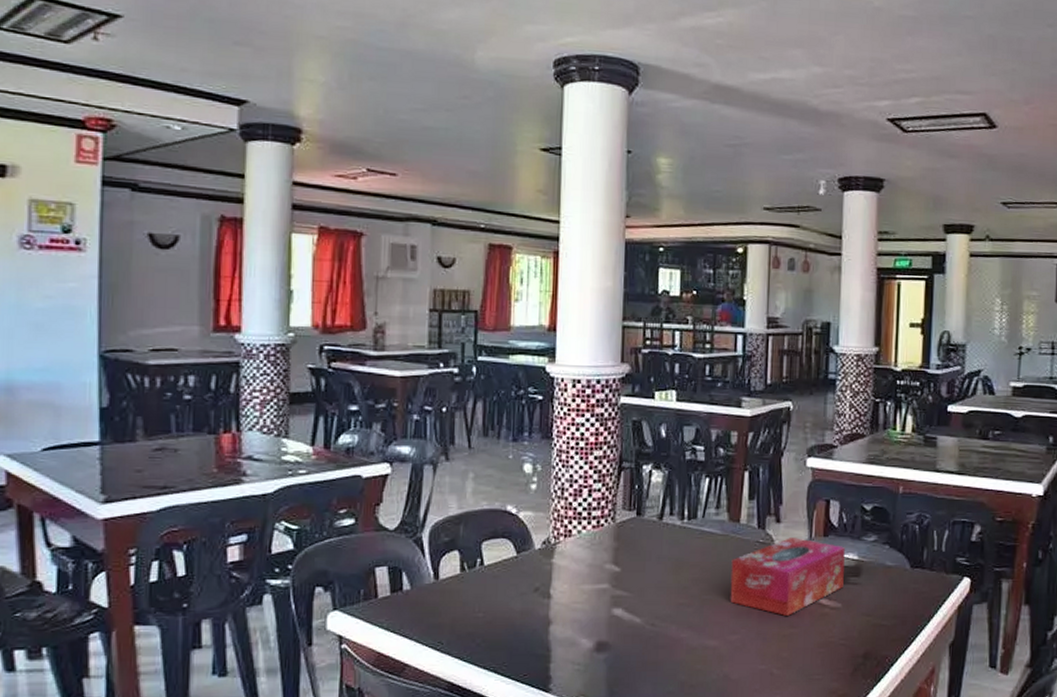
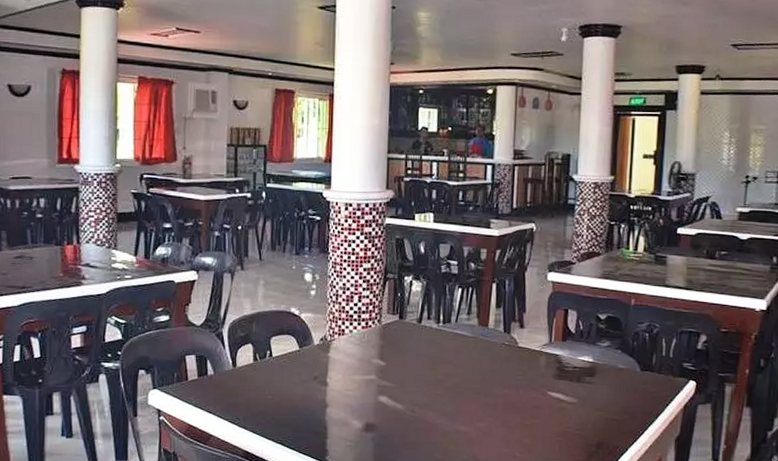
tissue box: present [730,538,845,616] -> none [479,341,581,408]

